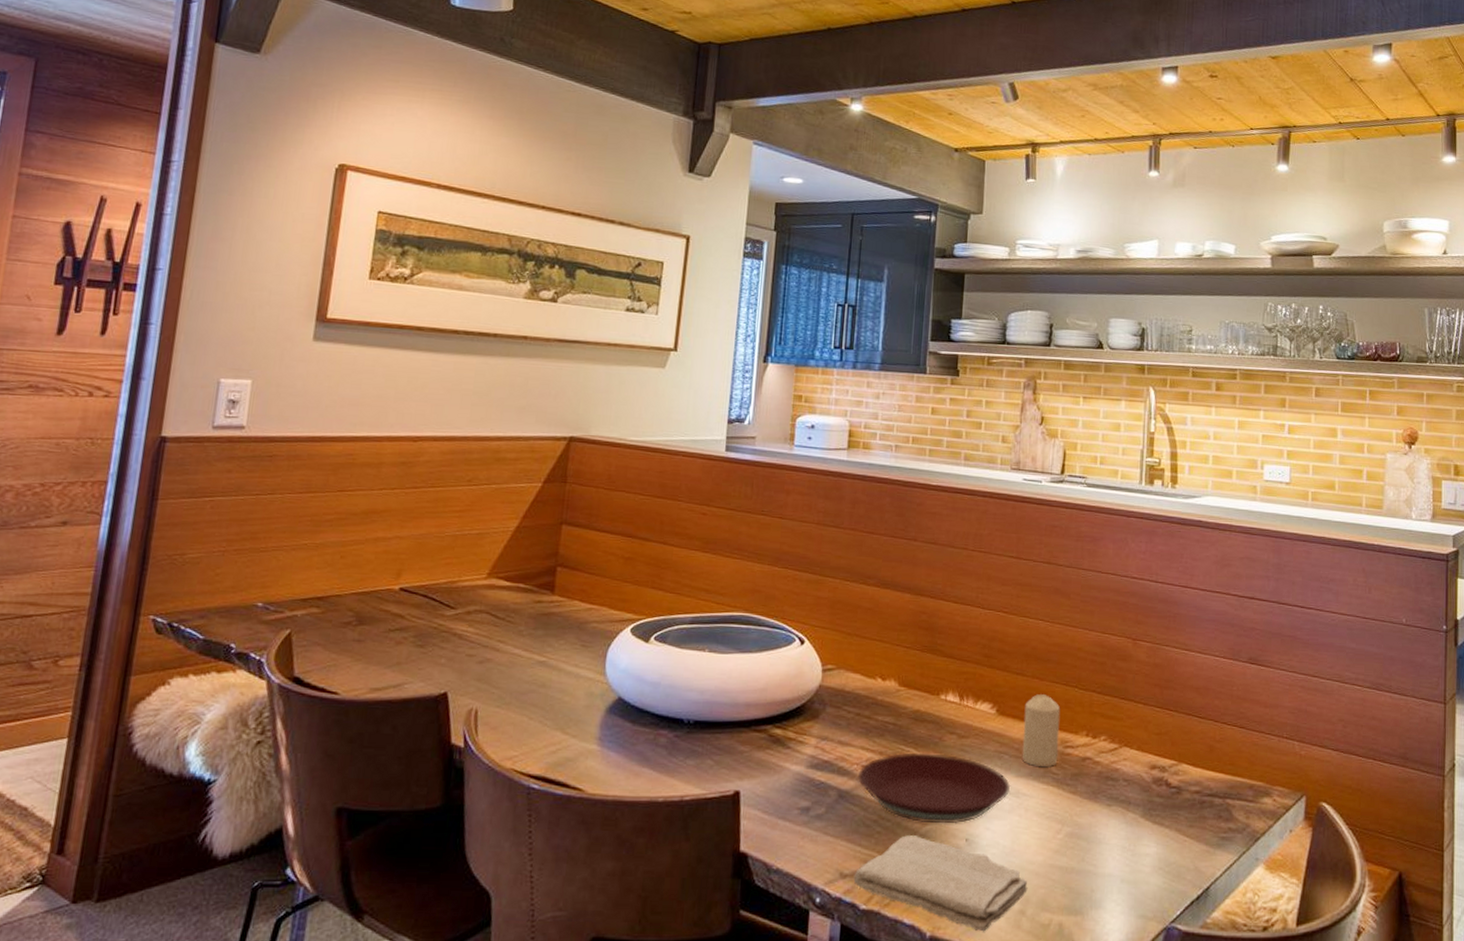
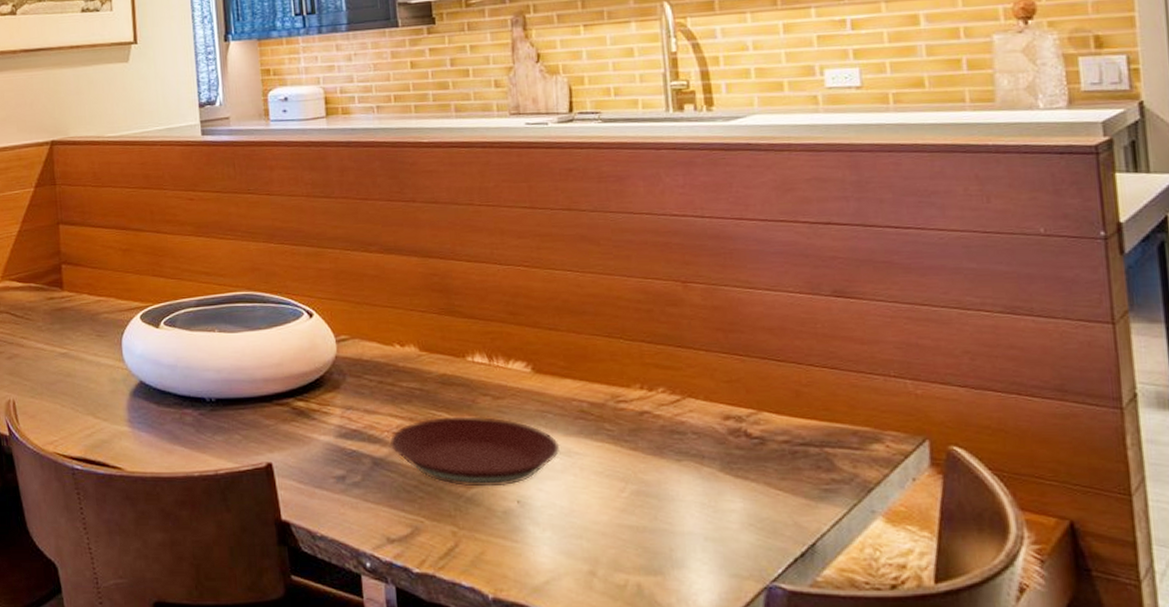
washcloth: present [853,835,1028,932] -> none [401,499,596,594]
candle: present [1022,694,1061,766] -> none [563,348,611,423]

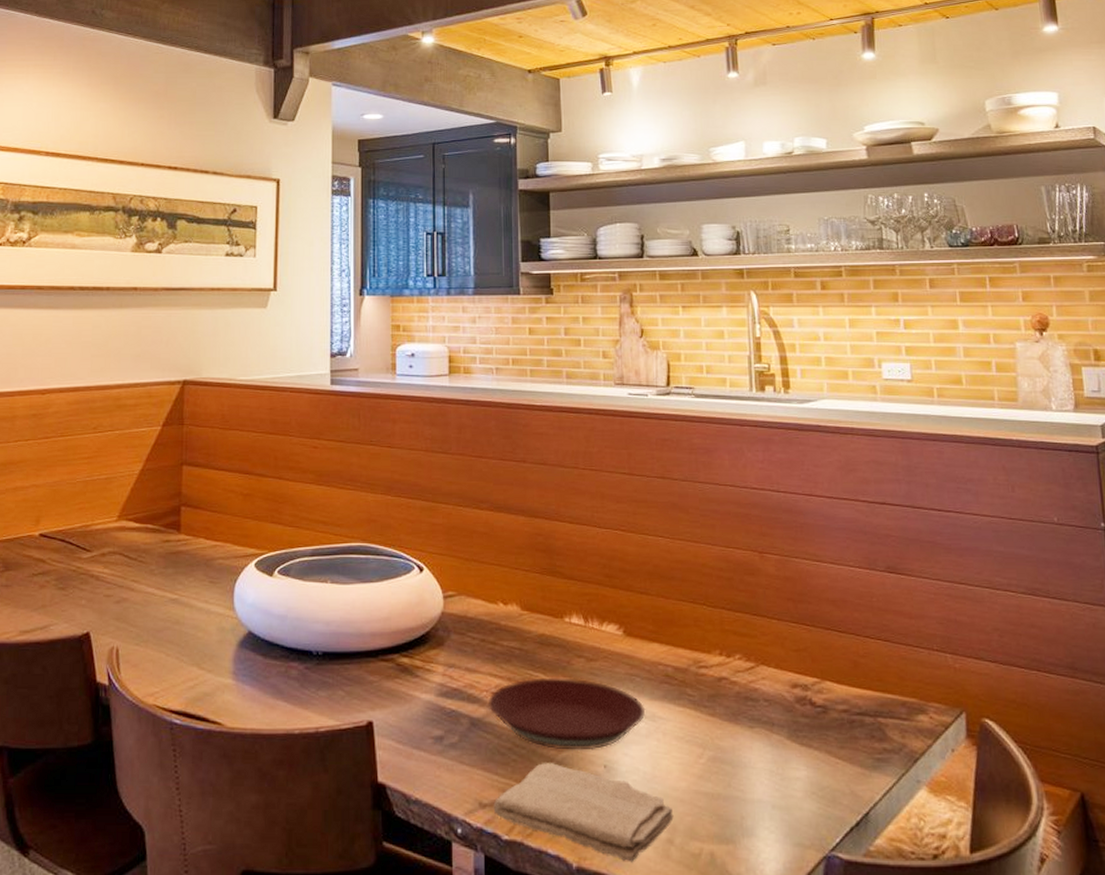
washcloth: none [401,499,596,594] -> present [493,763,674,862]

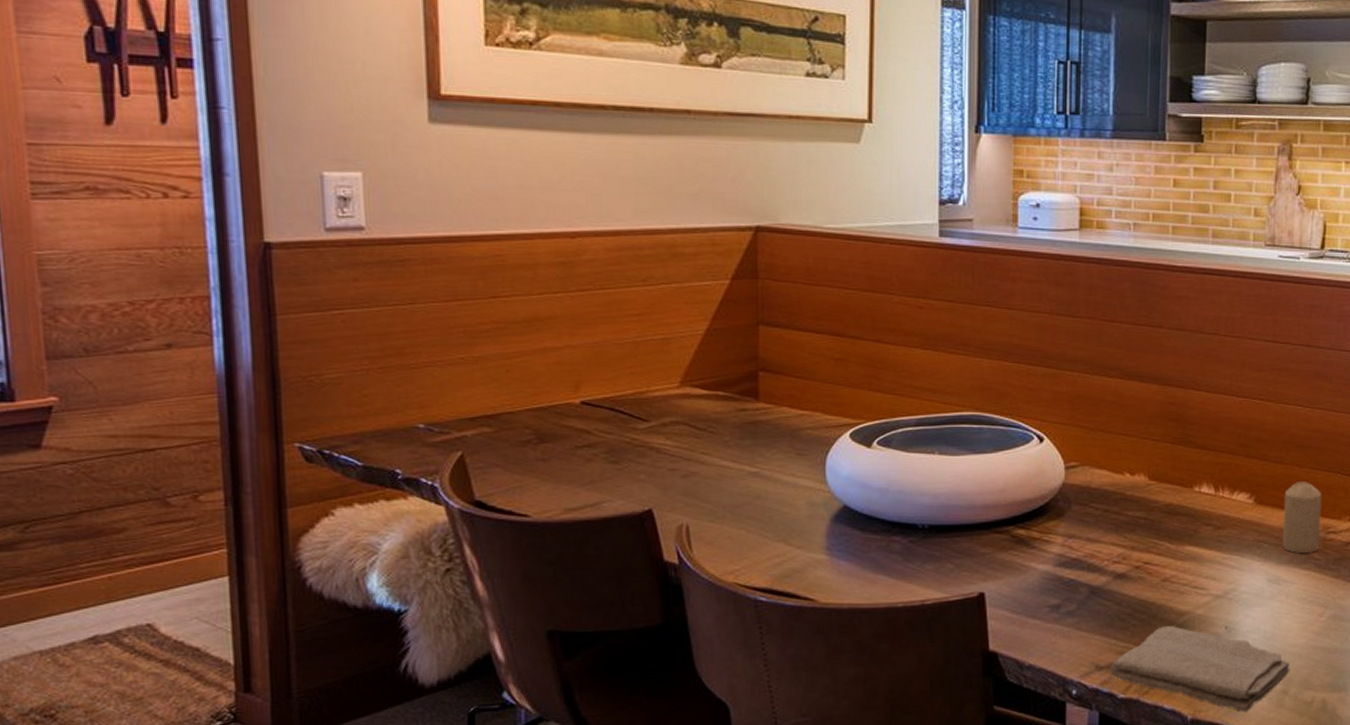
plate: present [487,678,646,751] -> none [1108,545,1271,614]
candle: none [652,613,692,688] -> present [1282,482,1323,553]

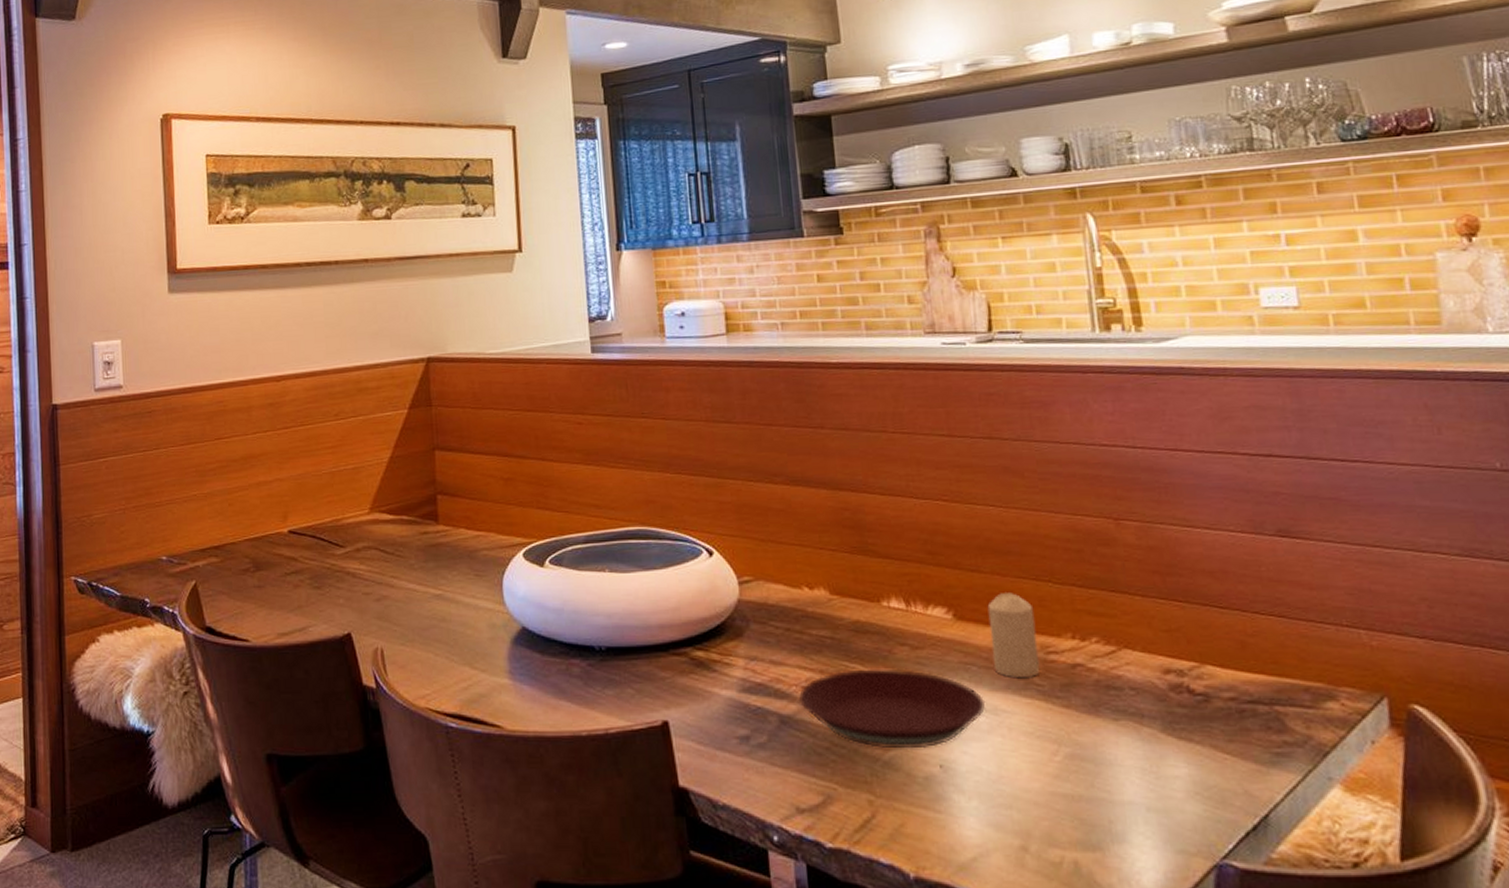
plate: none [1108,545,1271,614] -> present [798,668,986,749]
washcloth: present [1110,626,1290,712] -> none [812,763,1027,872]

